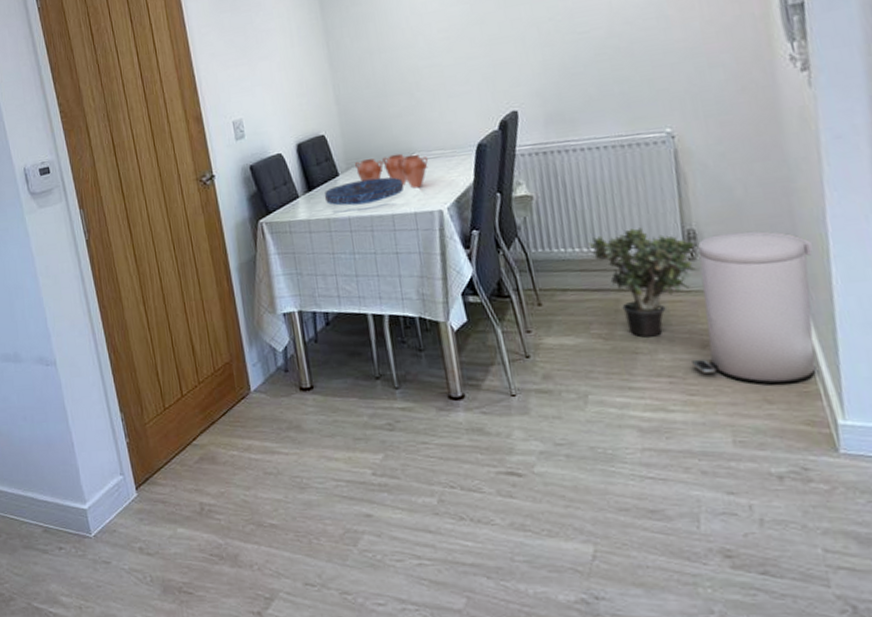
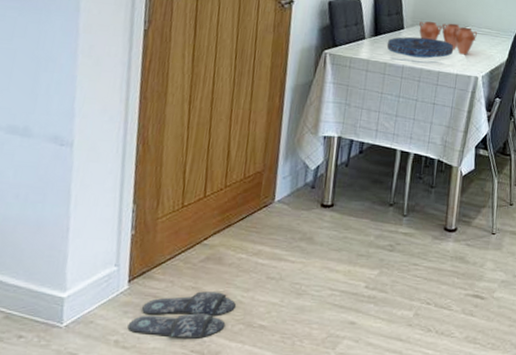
slippers: none [146,492,241,544] -> present [127,291,236,340]

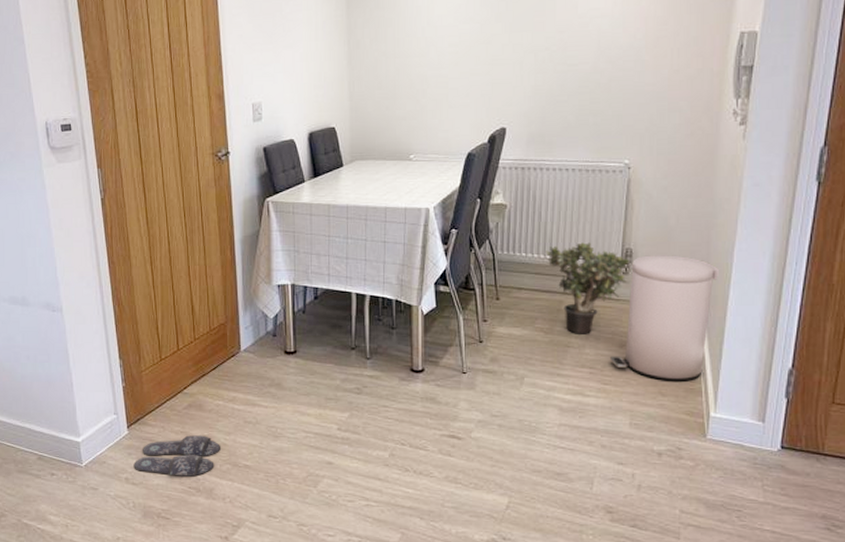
placemat: present [386,36,454,59] -> none [327,173,399,195]
vase: present [419,21,478,55] -> none [359,153,424,186]

